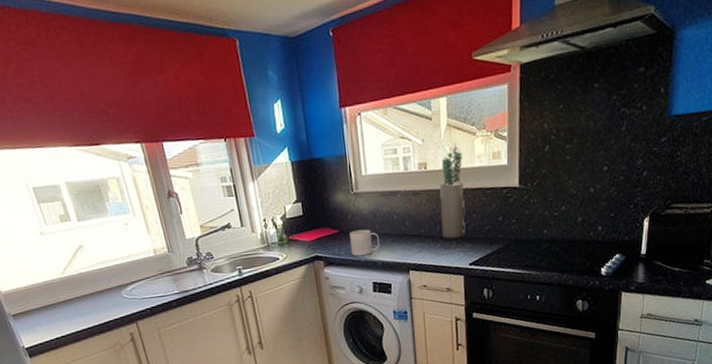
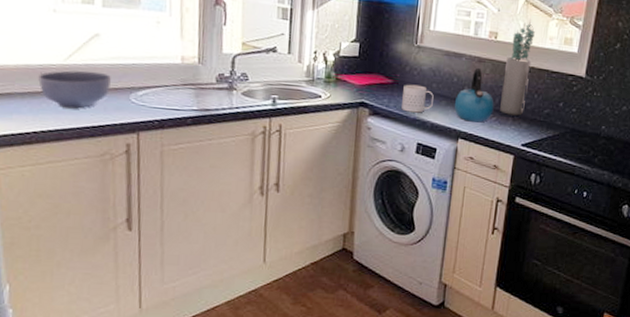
bowl: none [46,277,104,314] -> present [38,70,111,109]
kettle: none [398,201,437,253] -> present [454,68,494,123]

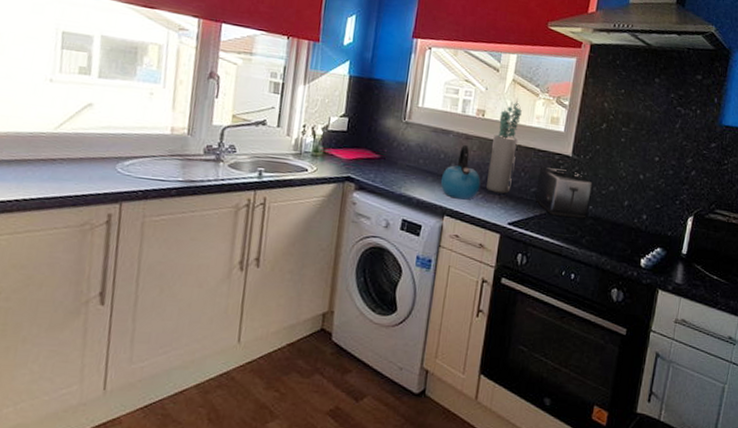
bowl: present [38,70,111,109] -> none [26,139,100,177]
mug: present [401,84,434,113] -> none [387,159,421,189]
toaster: none [548,88,606,140] -> present [535,167,593,220]

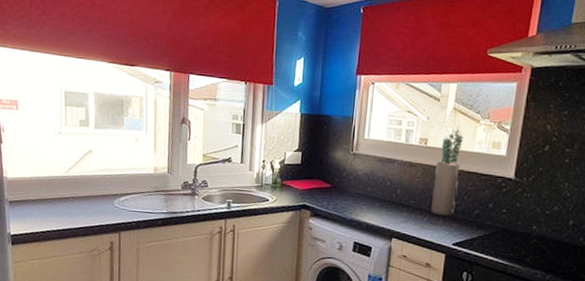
kettle: present [440,145,481,200] -> none [387,172,426,223]
toaster: present [535,167,593,220] -> none [478,190,537,239]

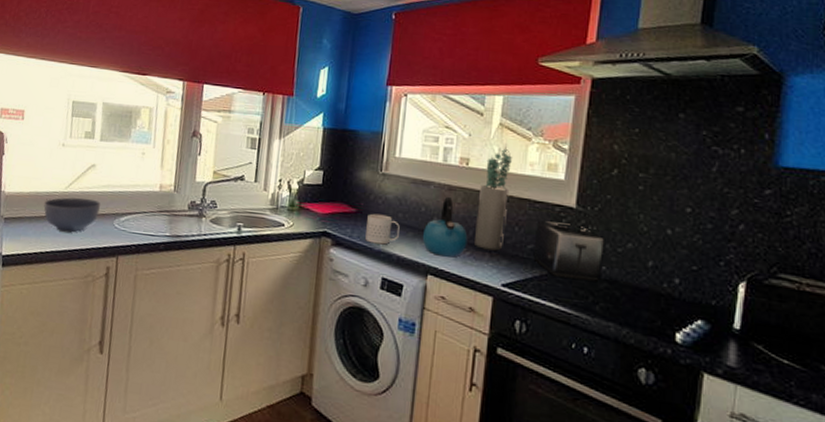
bowl: none [46,181,100,212] -> present [44,197,101,232]
mug: none [339,188,369,214] -> present [365,213,400,245]
kettle: none [387,172,426,223] -> present [422,197,468,257]
toaster: none [478,190,537,239] -> present [533,220,606,283]

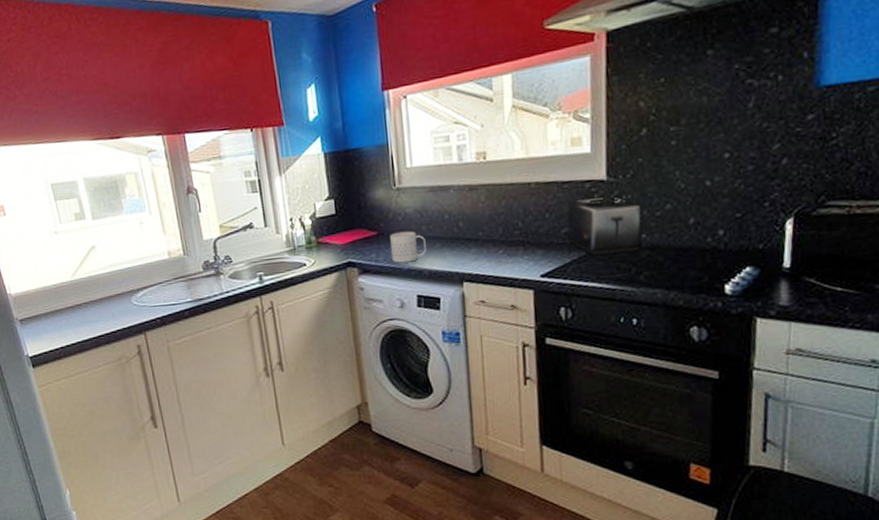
bowl: present [44,197,101,232] -> none [55,281,114,321]
kettle: present [422,197,468,257] -> none [450,198,499,261]
vase: present [473,144,512,251] -> none [502,127,536,245]

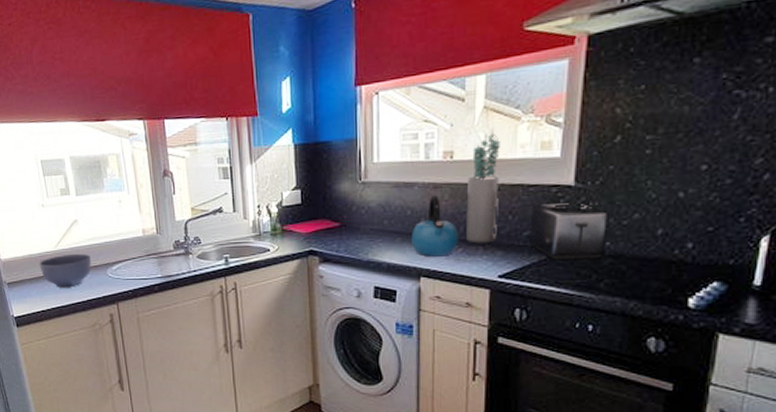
bowl: none [55,281,114,321] -> present [39,253,91,288]
mug: present [390,231,427,263] -> none [352,224,387,255]
kettle: none [450,198,499,261] -> present [410,196,459,257]
vase: none [502,127,536,245] -> present [465,128,500,244]

